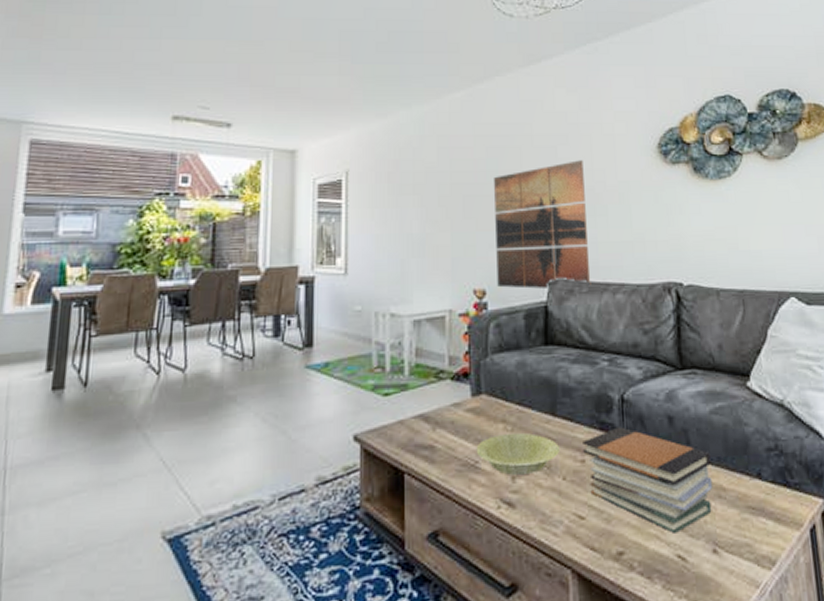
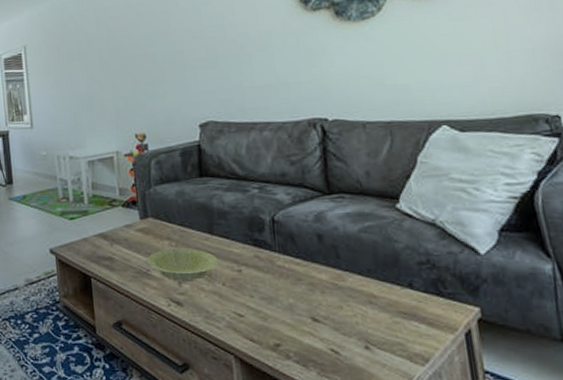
wall art: present [494,160,591,289] -> none [146,16,239,132]
book stack: present [583,427,713,533] -> none [238,243,364,331]

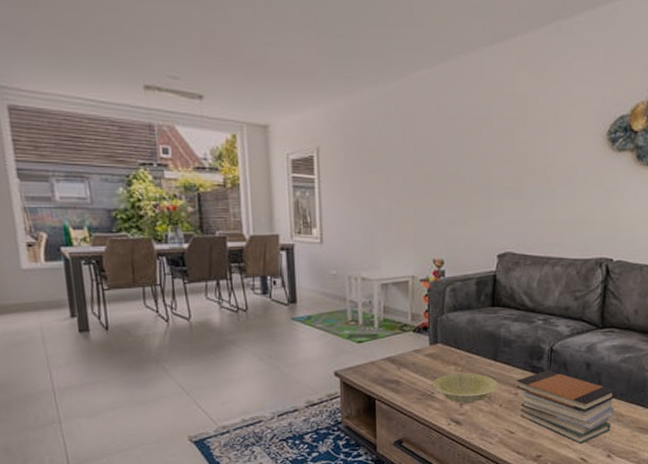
book stack: none [238,243,364,331] -> present [517,370,616,444]

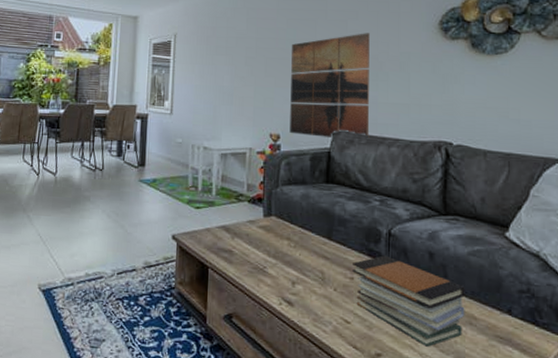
bowl: present [432,372,499,403] -> none [265,248,334,282]
wall art: none [454,144,537,260] -> present [290,33,370,138]

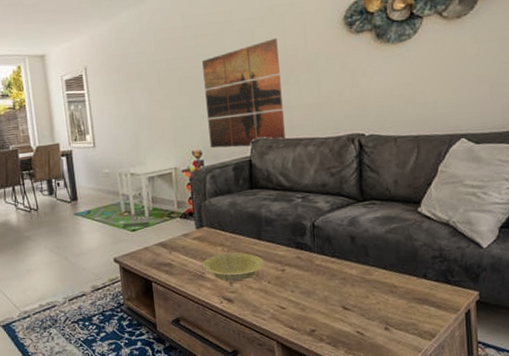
bowl: none [265,248,334,282] -> present [202,252,266,281]
book stack: present [353,255,465,347] -> none [282,245,386,317]

